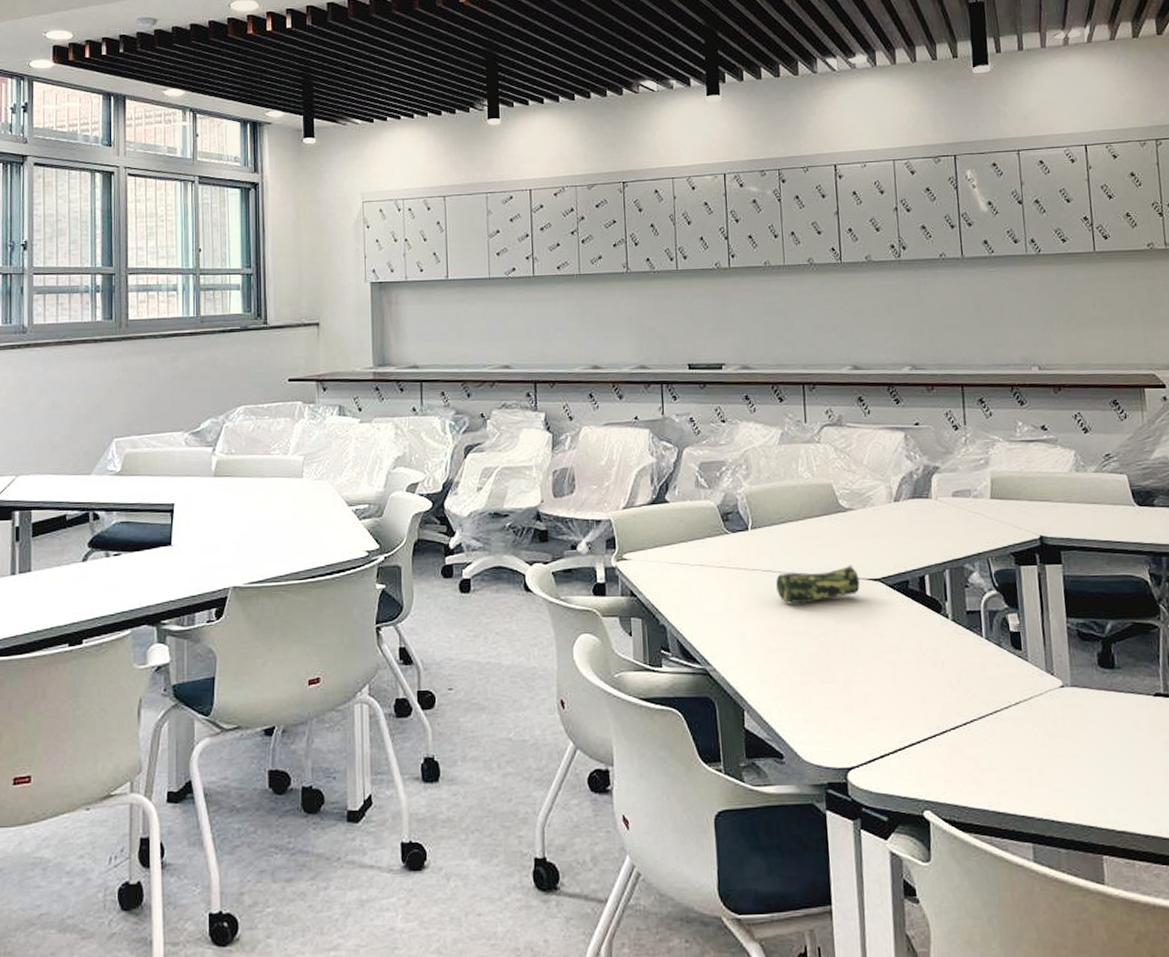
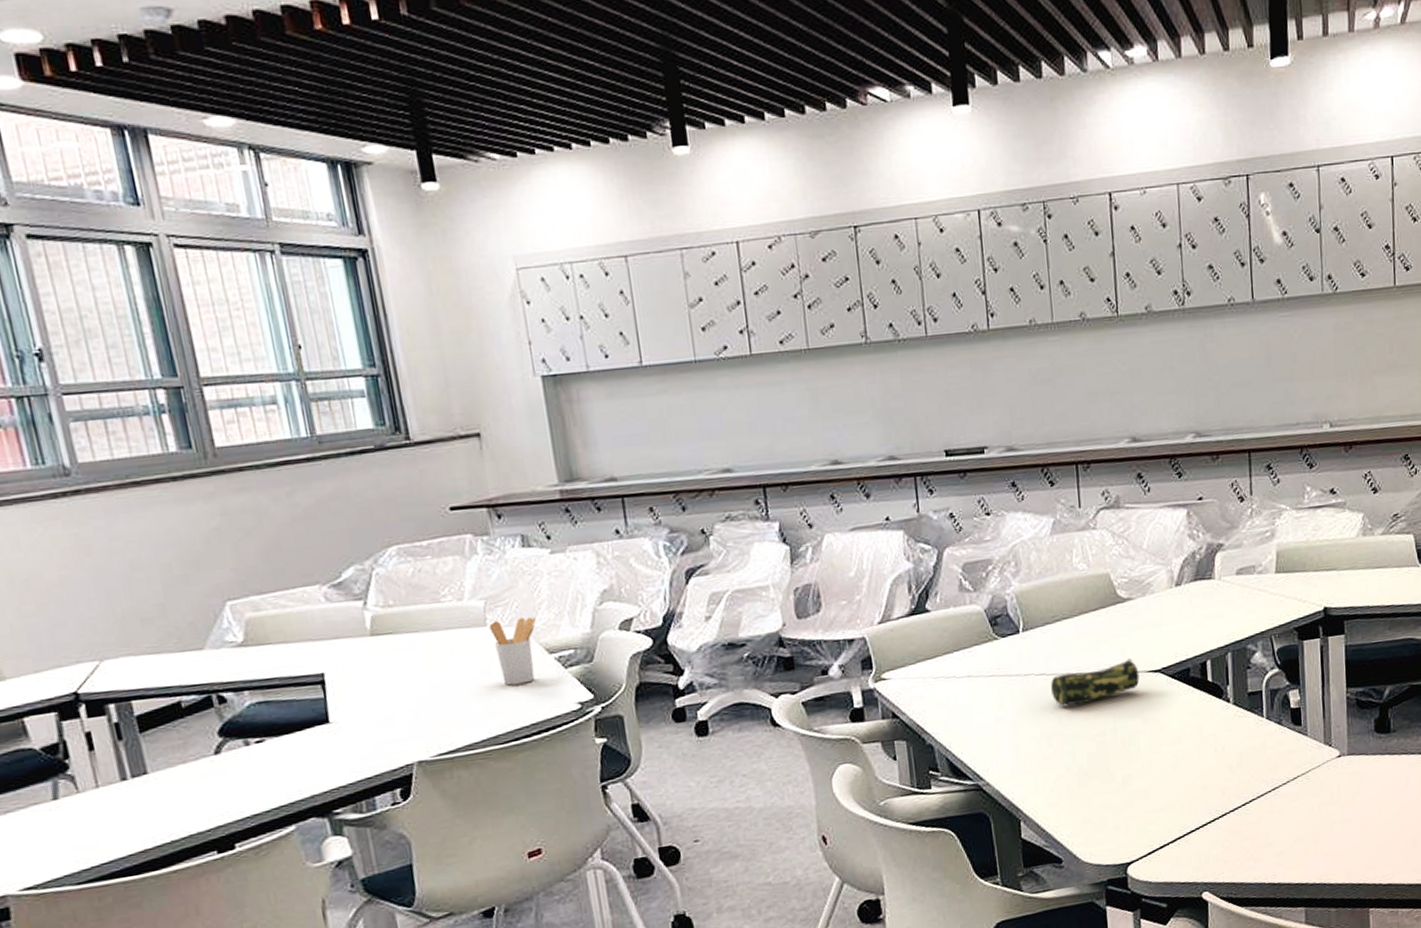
utensil holder: none [305,473,341,530] -> present [489,617,536,686]

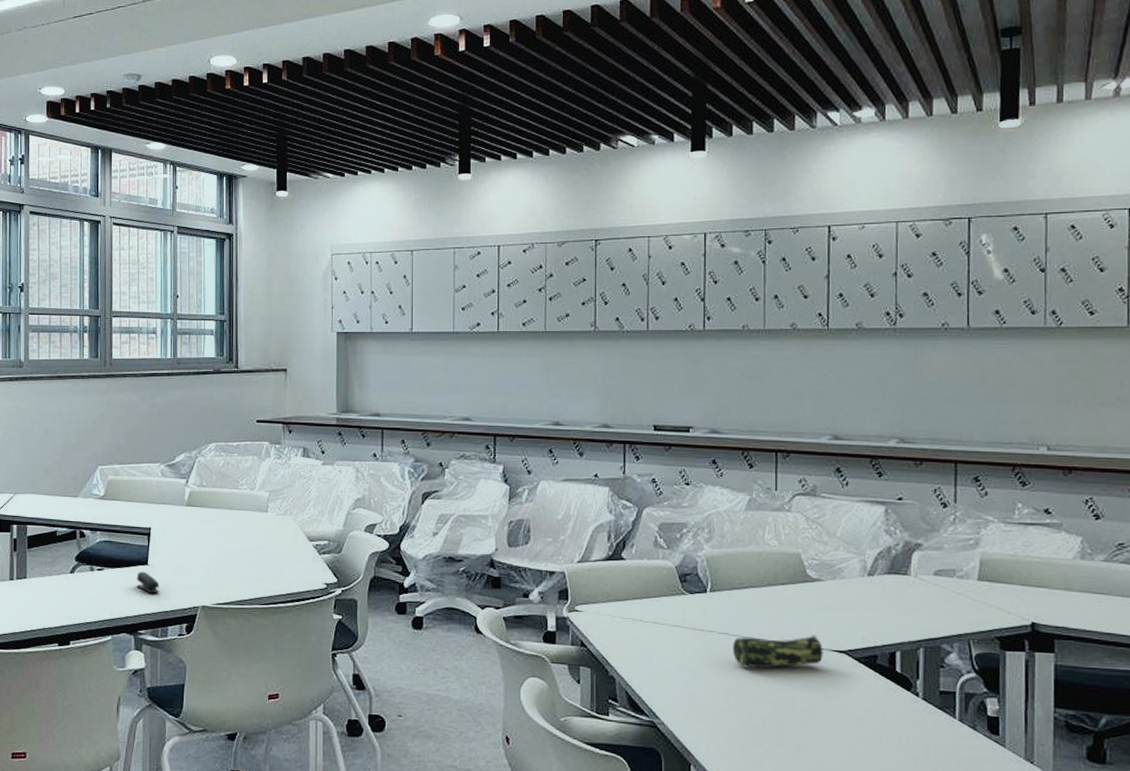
stapler: none [316,732,354,759] -> present [136,571,160,593]
utensil holder: present [489,617,536,686] -> none [269,509,304,561]

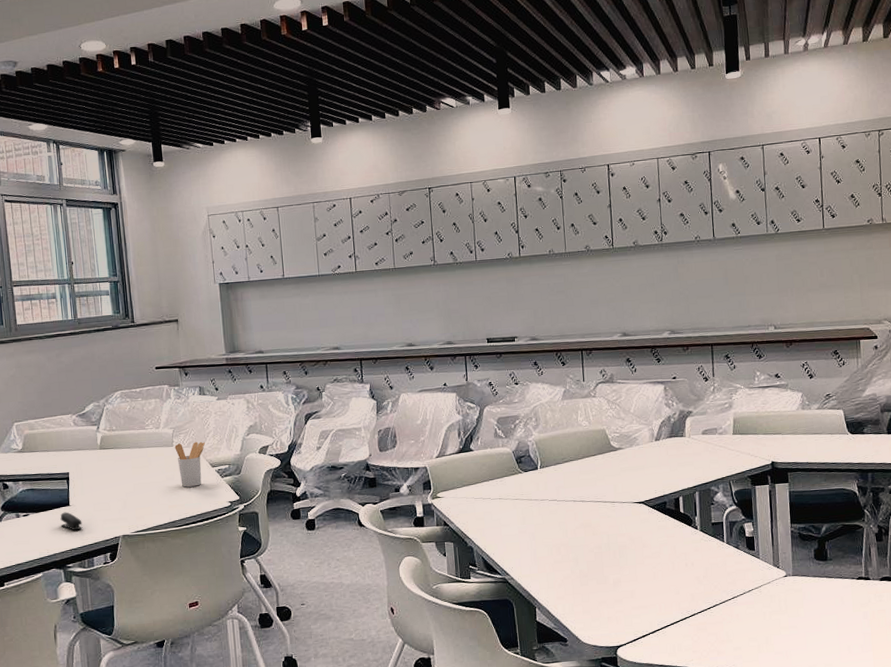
utensil holder: none [269,509,304,561] -> present [175,441,205,487]
pencil case: present [733,635,823,669] -> none [560,492,628,524]

